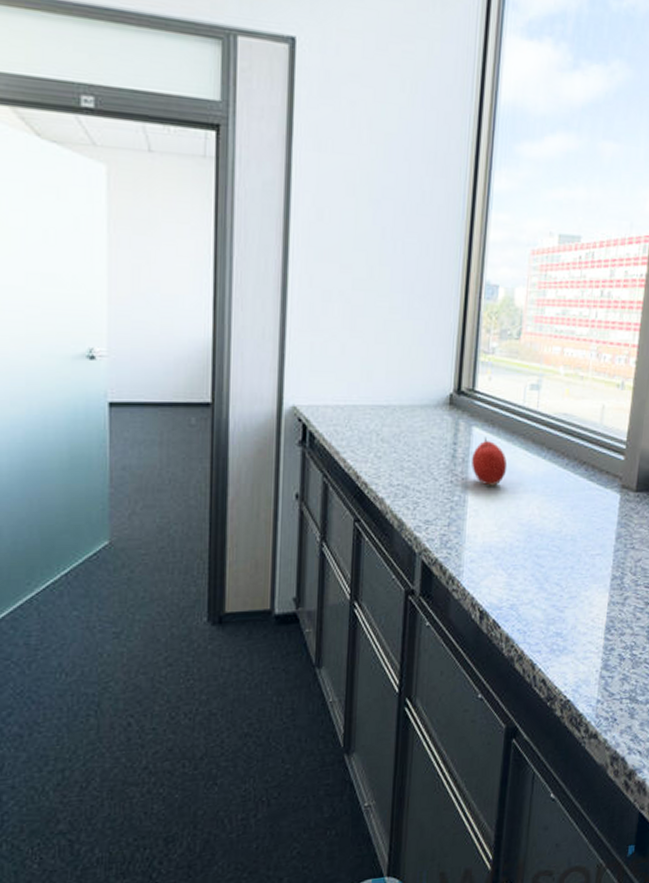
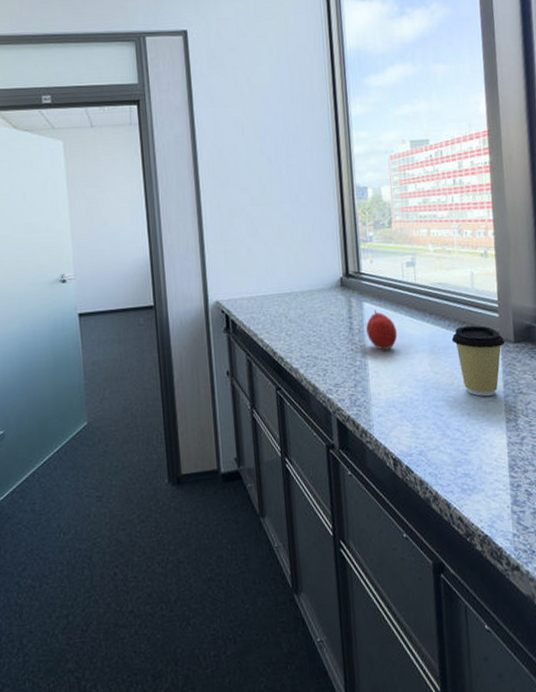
coffee cup: none [567,467,626,550] -> present [451,325,505,397]

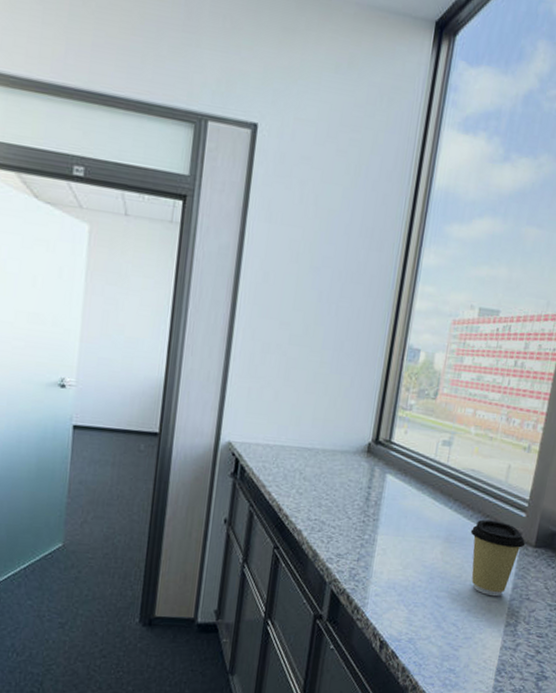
fruit: present [366,309,398,350] -> none [383,484,416,529]

